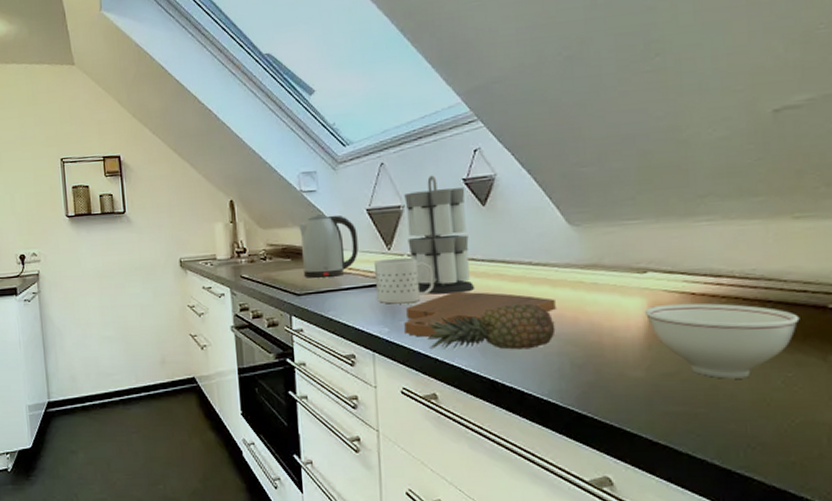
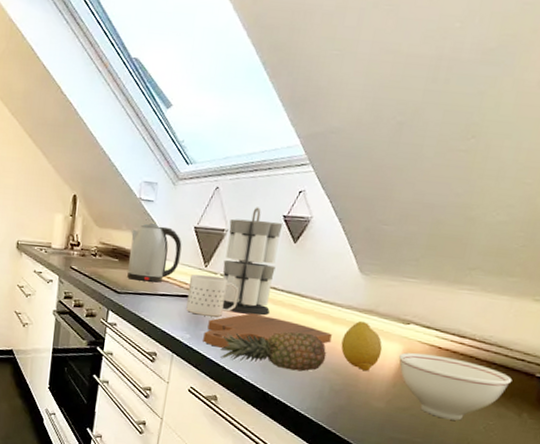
fruit: none [569,278,623,337] -> present [341,320,383,372]

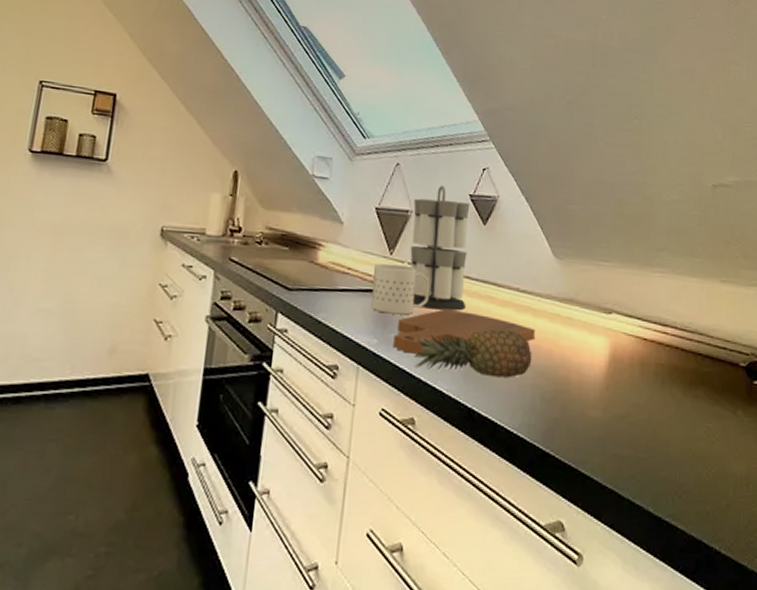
kettle: present [127,223,182,283] -> none [299,204,363,275]
fruit: present [341,320,383,372] -> none [546,312,589,373]
bowl: present [398,352,512,421] -> none [606,346,720,426]

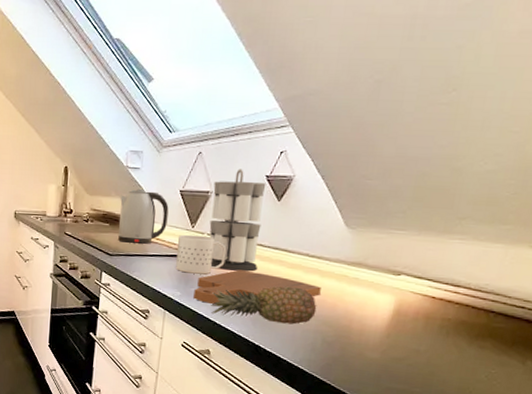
kettle: none [299,204,363,275] -> present [117,189,169,244]

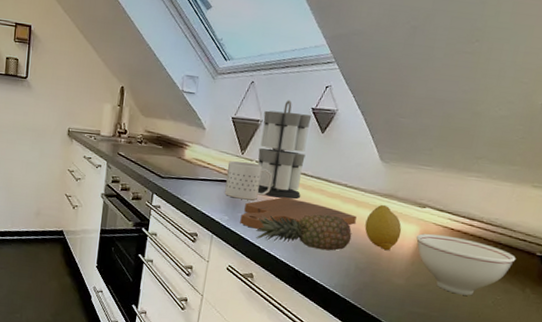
kettle: present [117,189,169,244] -> none [170,114,221,168]
fruit: none [331,273,374,323] -> present [364,204,402,251]
bowl: none [390,303,513,370] -> present [416,233,516,296]

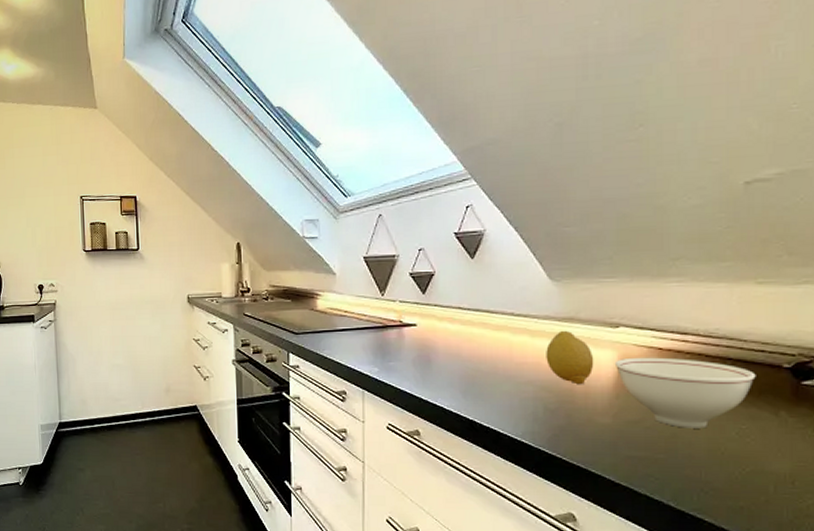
mug: present [224,160,273,201] -> none [367,303,423,346]
cutting board: present [240,197,357,229] -> none [393,337,533,378]
fruit: present [256,213,352,251] -> none [413,351,532,393]
spice rack: present [258,100,312,199] -> none [399,228,459,339]

